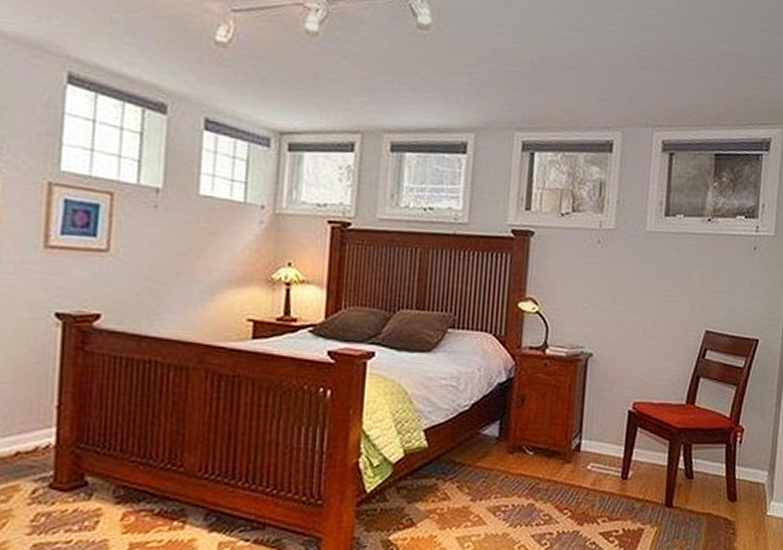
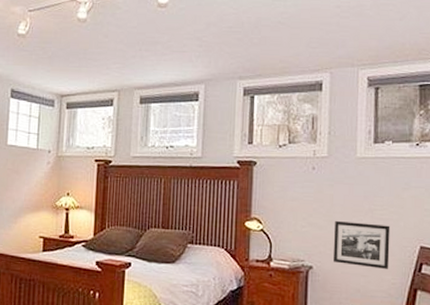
picture frame: none [616,301,677,355] -> present [334,220,391,269]

